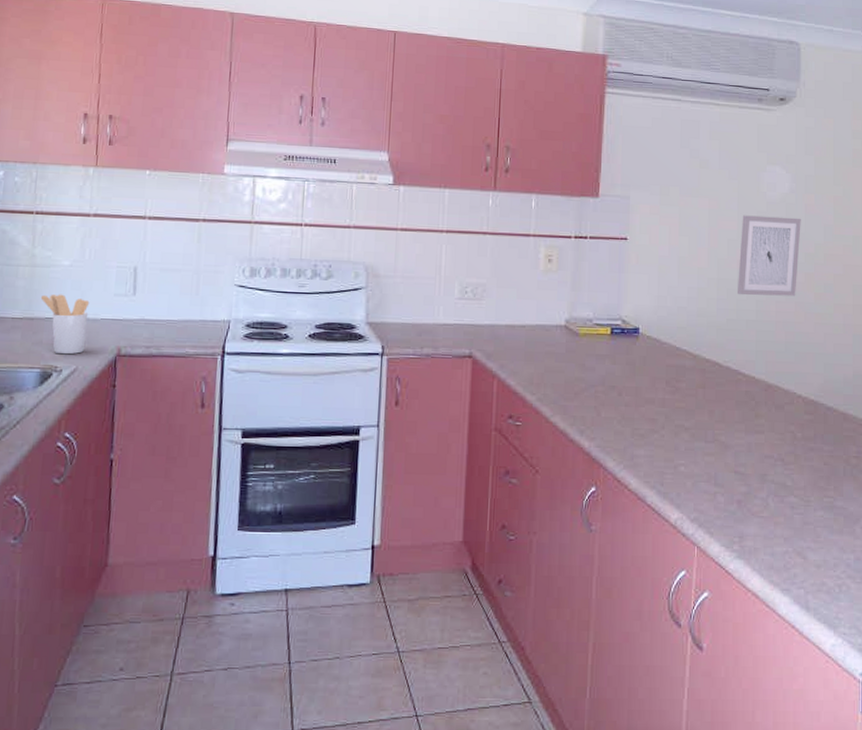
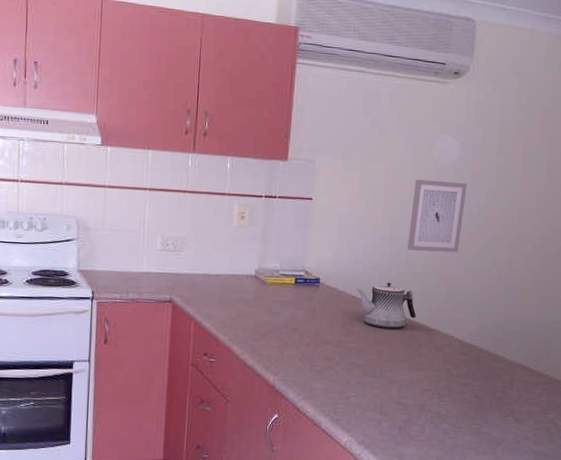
teapot: none [680,331,752,385] -> present [356,282,417,329]

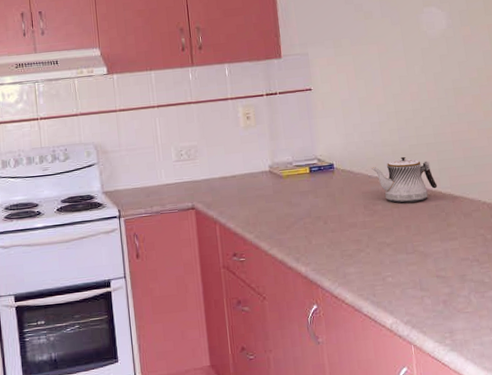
wall art: present [408,179,467,253] -> none [409,48,467,123]

